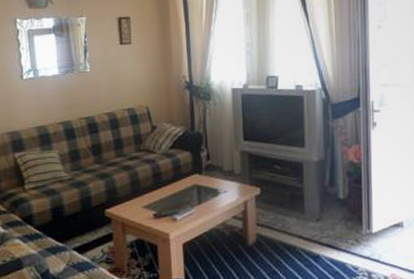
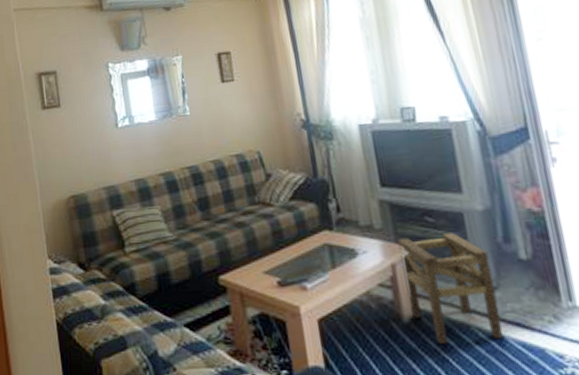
stool: none [252,178,319,262] -> present [398,233,503,345]

